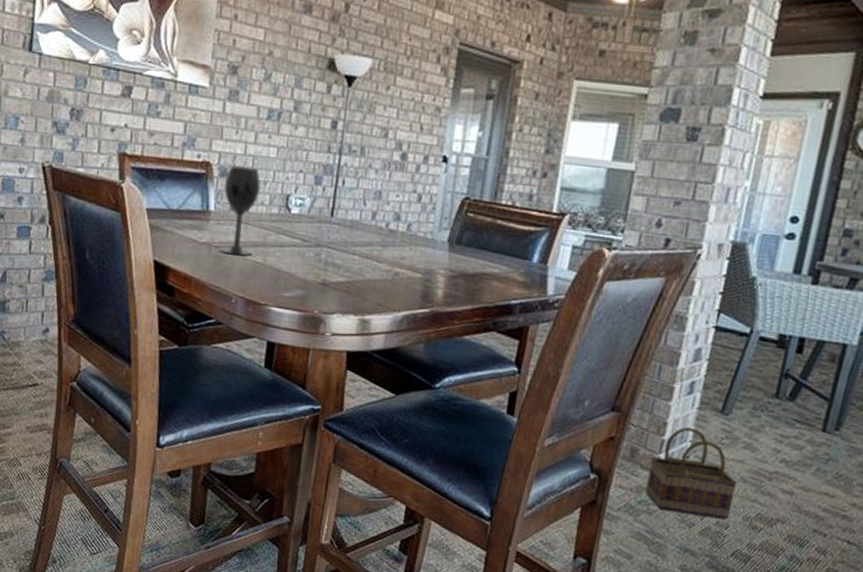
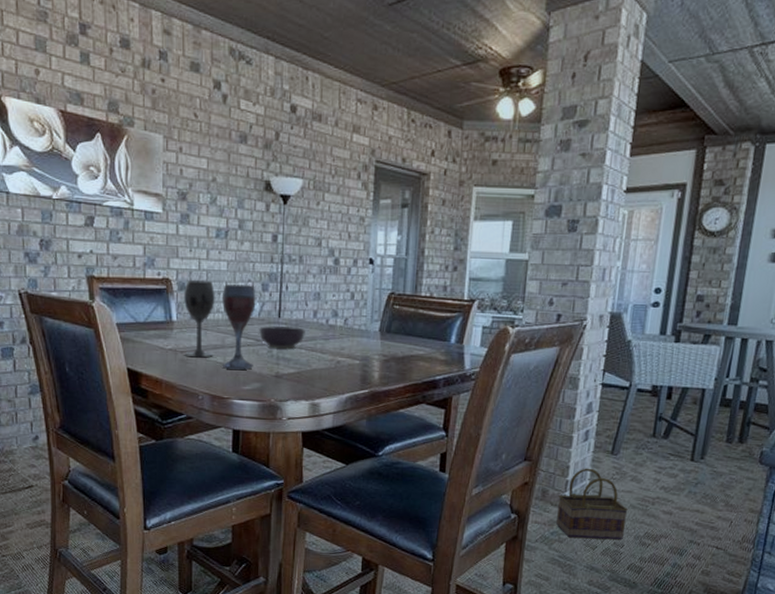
cup: none [261,174,308,274] -> present [222,284,256,370]
bowl: none [307,225,361,254] -> present [259,325,305,350]

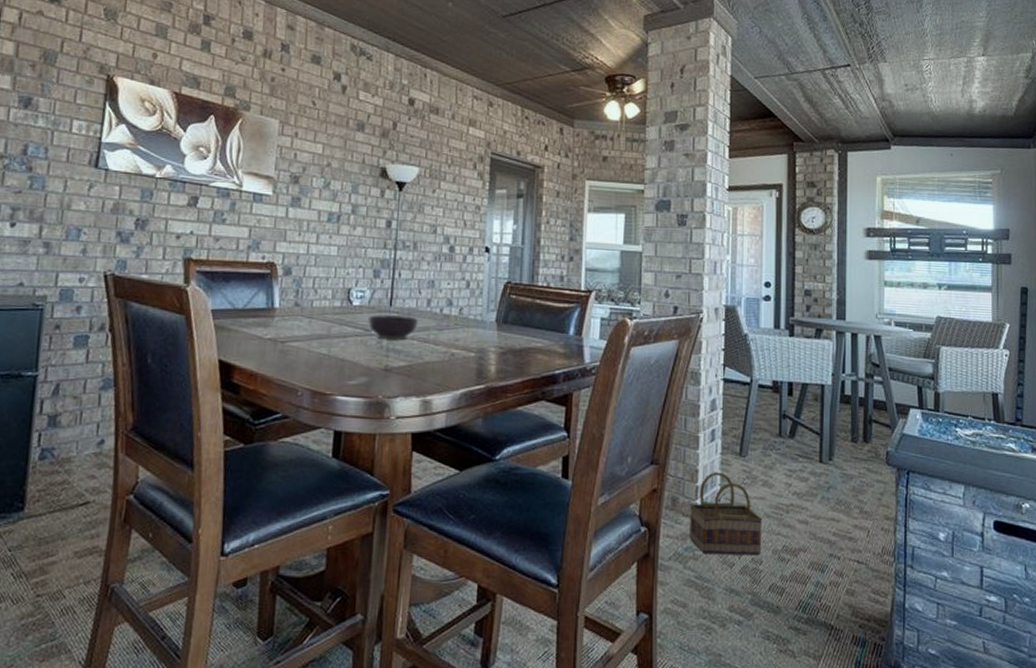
wine glass: present [184,280,215,358] -> none [286,265,323,349]
cup: present [222,284,256,370] -> none [326,270,367,362]

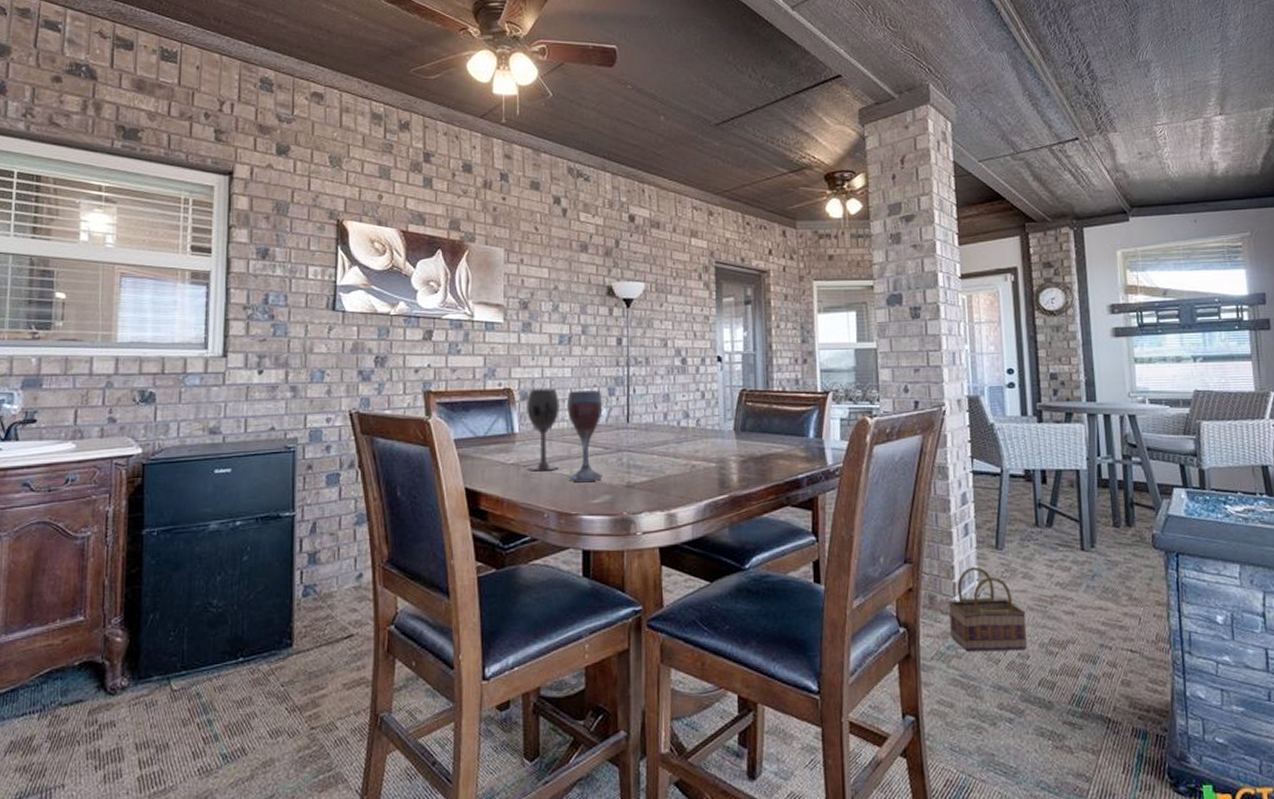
wine glass: none [286,265,323,349] -> present [527,389,559,472]
cup: none [326,270,367,362] -> present [567,390,603,482]
bowl: present [368,314,418,340] -> none [607,430,656,456]

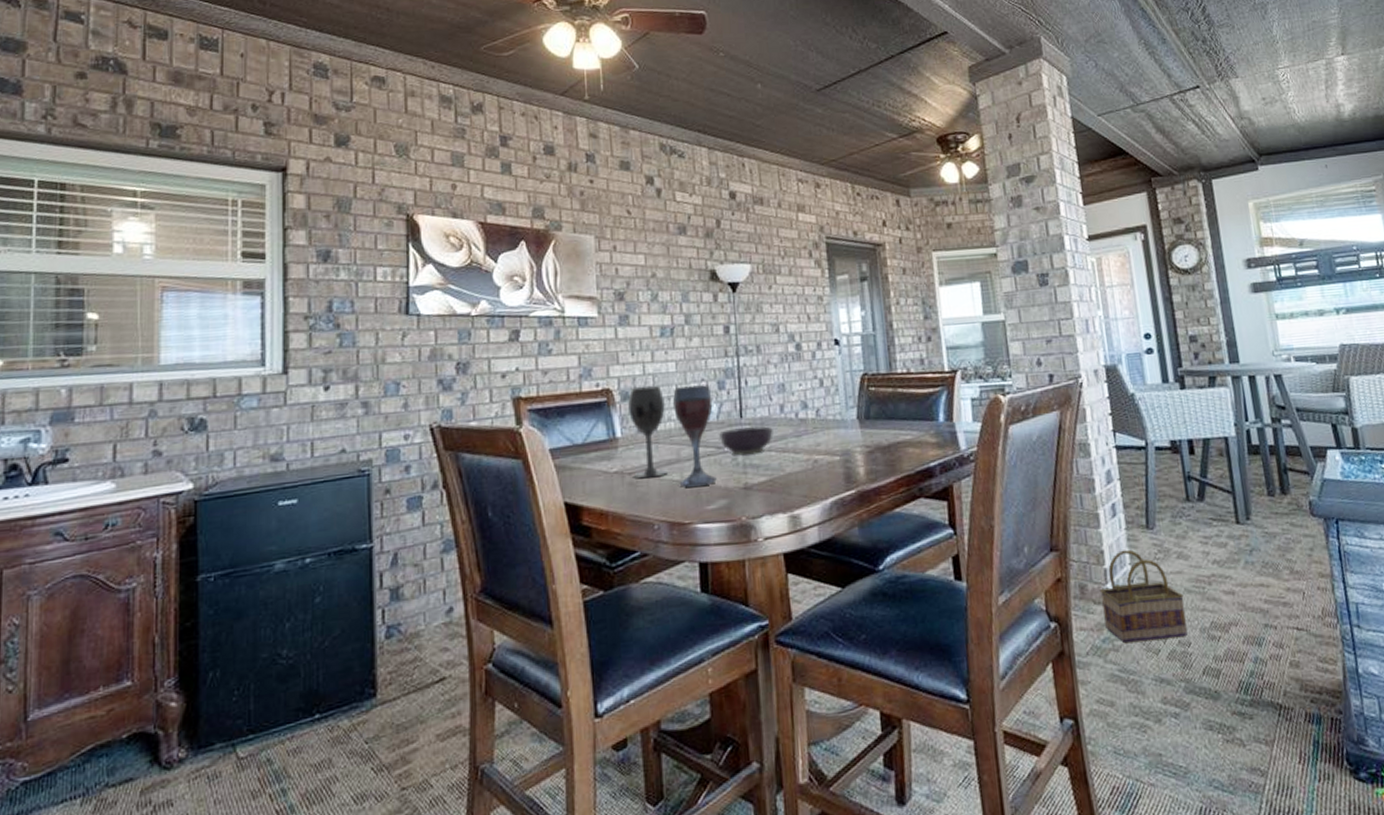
bowl: none [607,430,656,456] -> present [719,426,774,455]

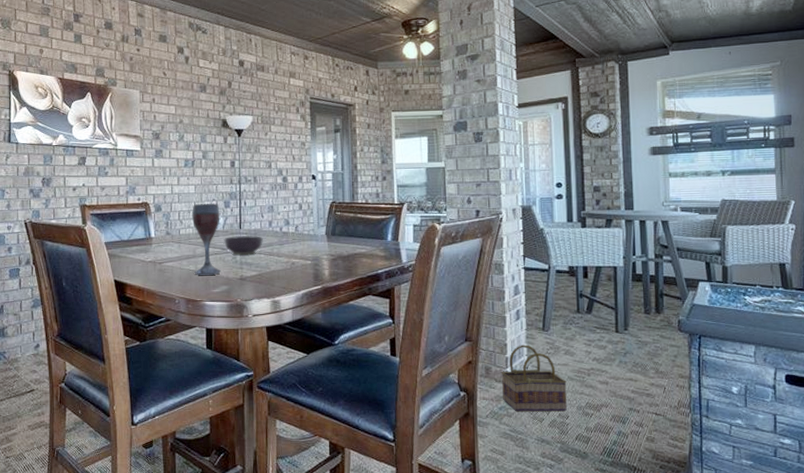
wine glass: present [628,386,668,479] -> none [160,202,186,267]

